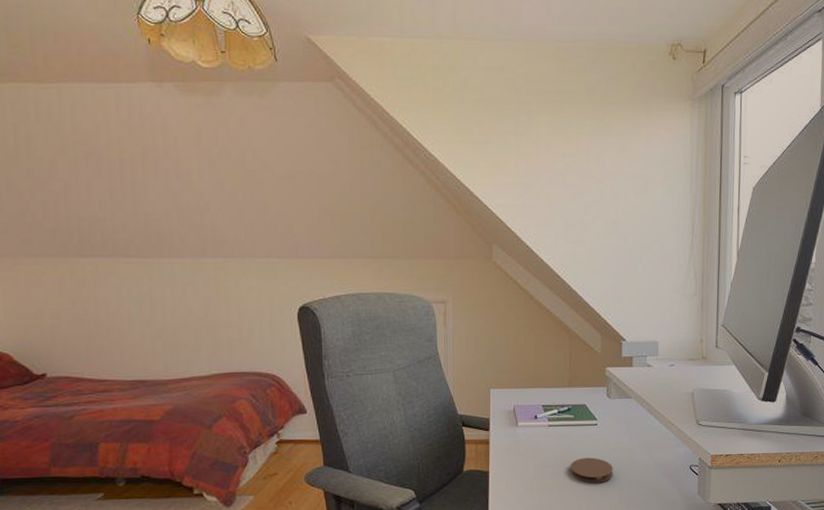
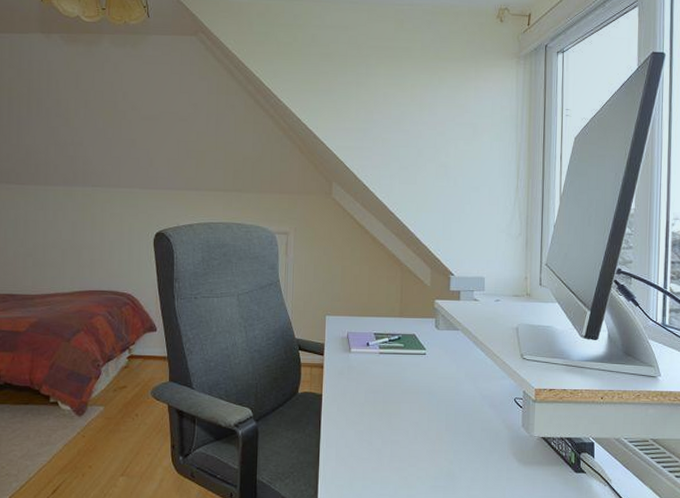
coaster: present [570,457,613,483] -> none [399,385,441,411]

